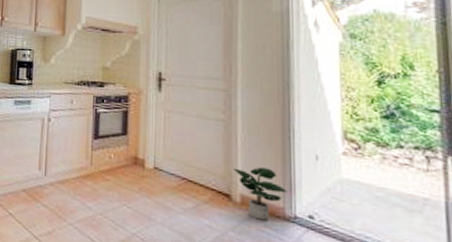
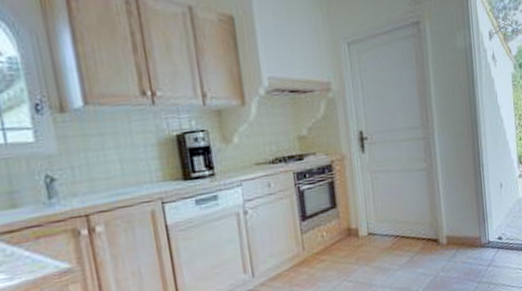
potted plant: present [233,167,289,221] -> none [438,205,483,254]

